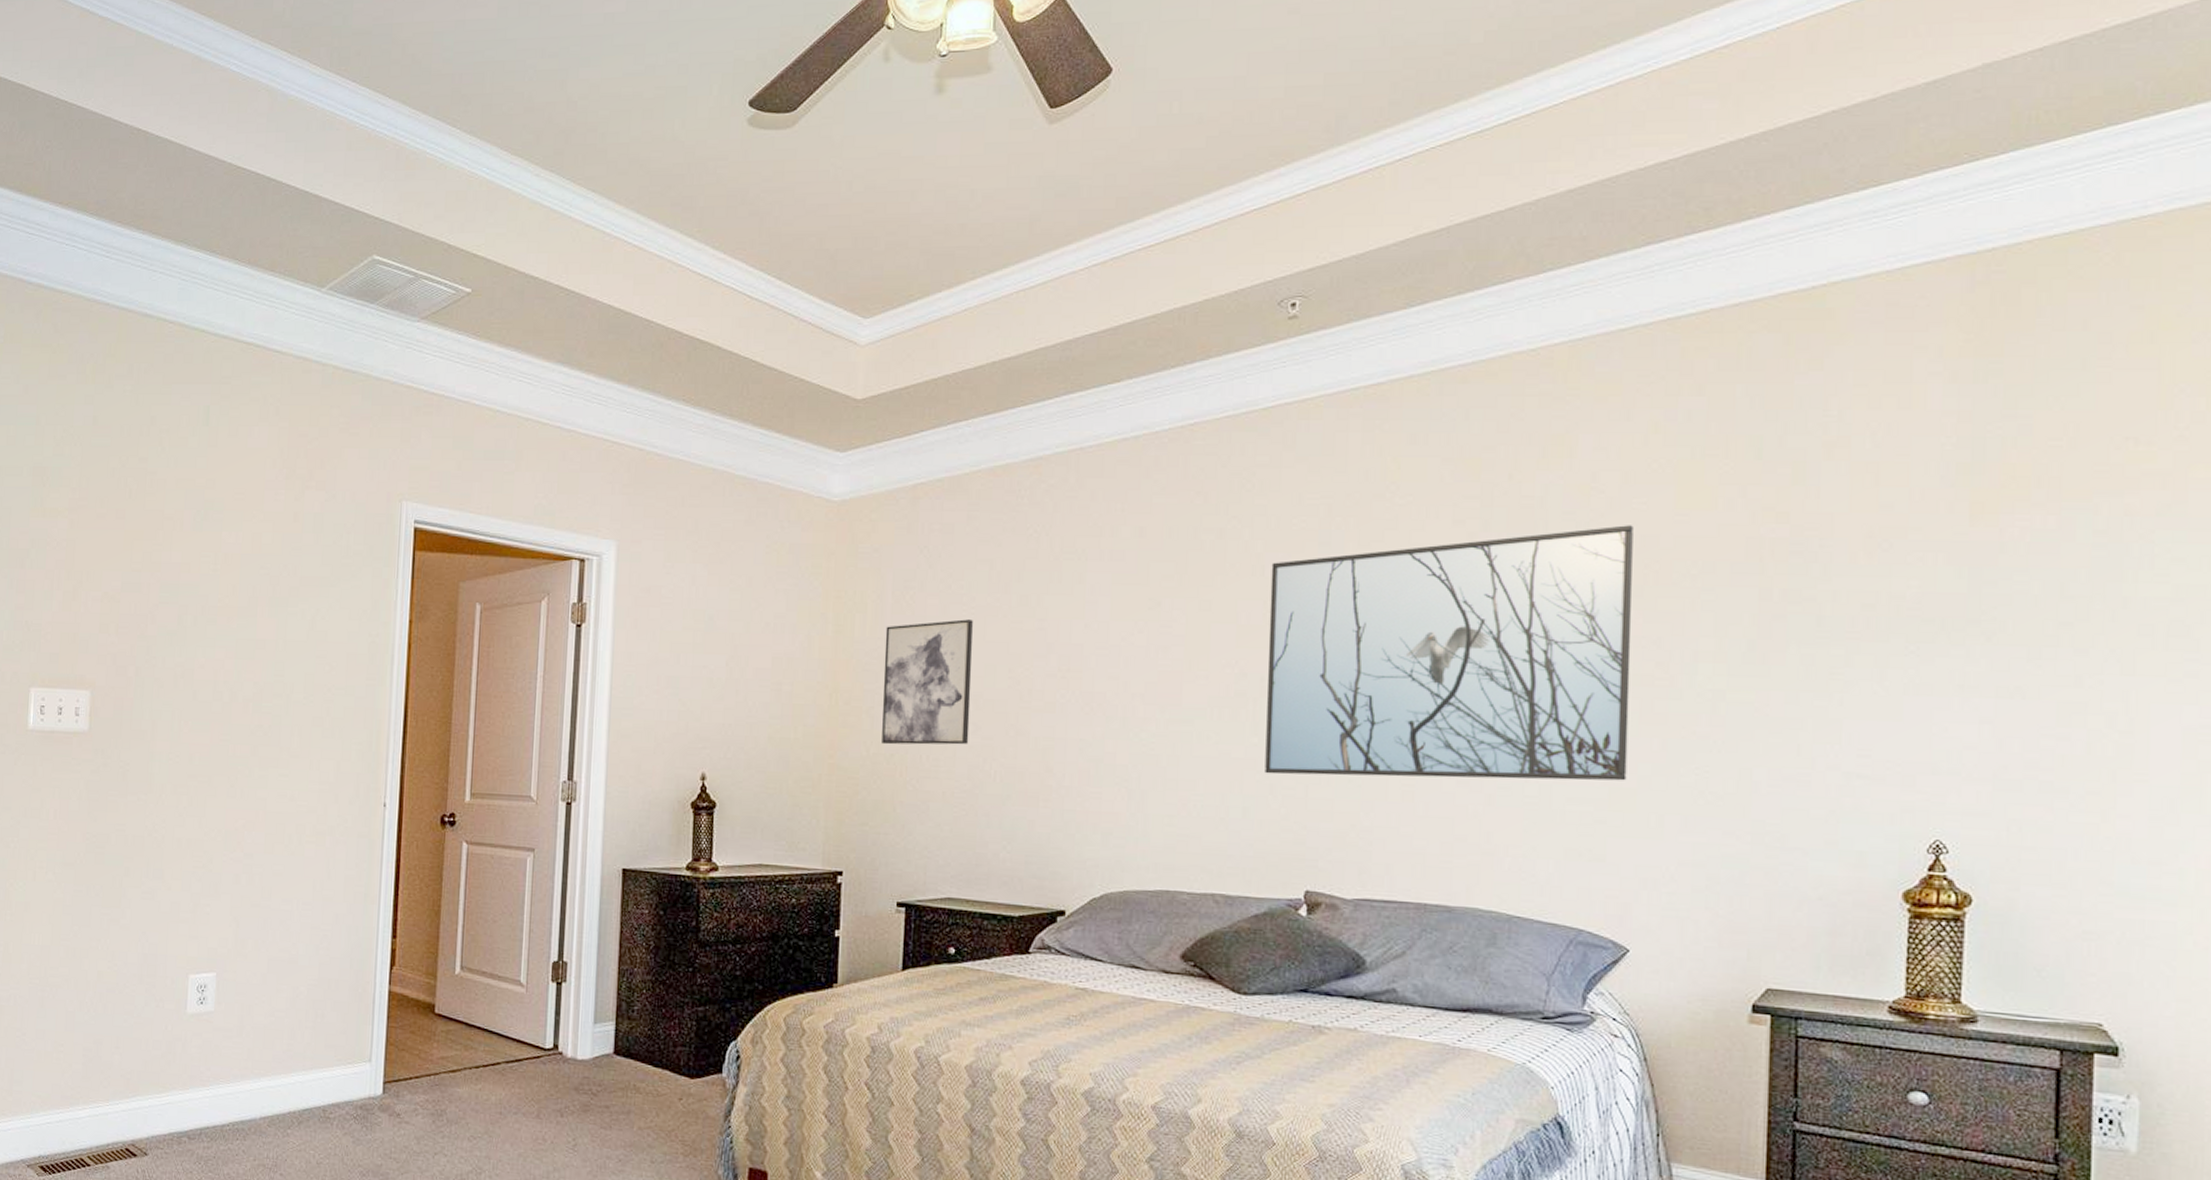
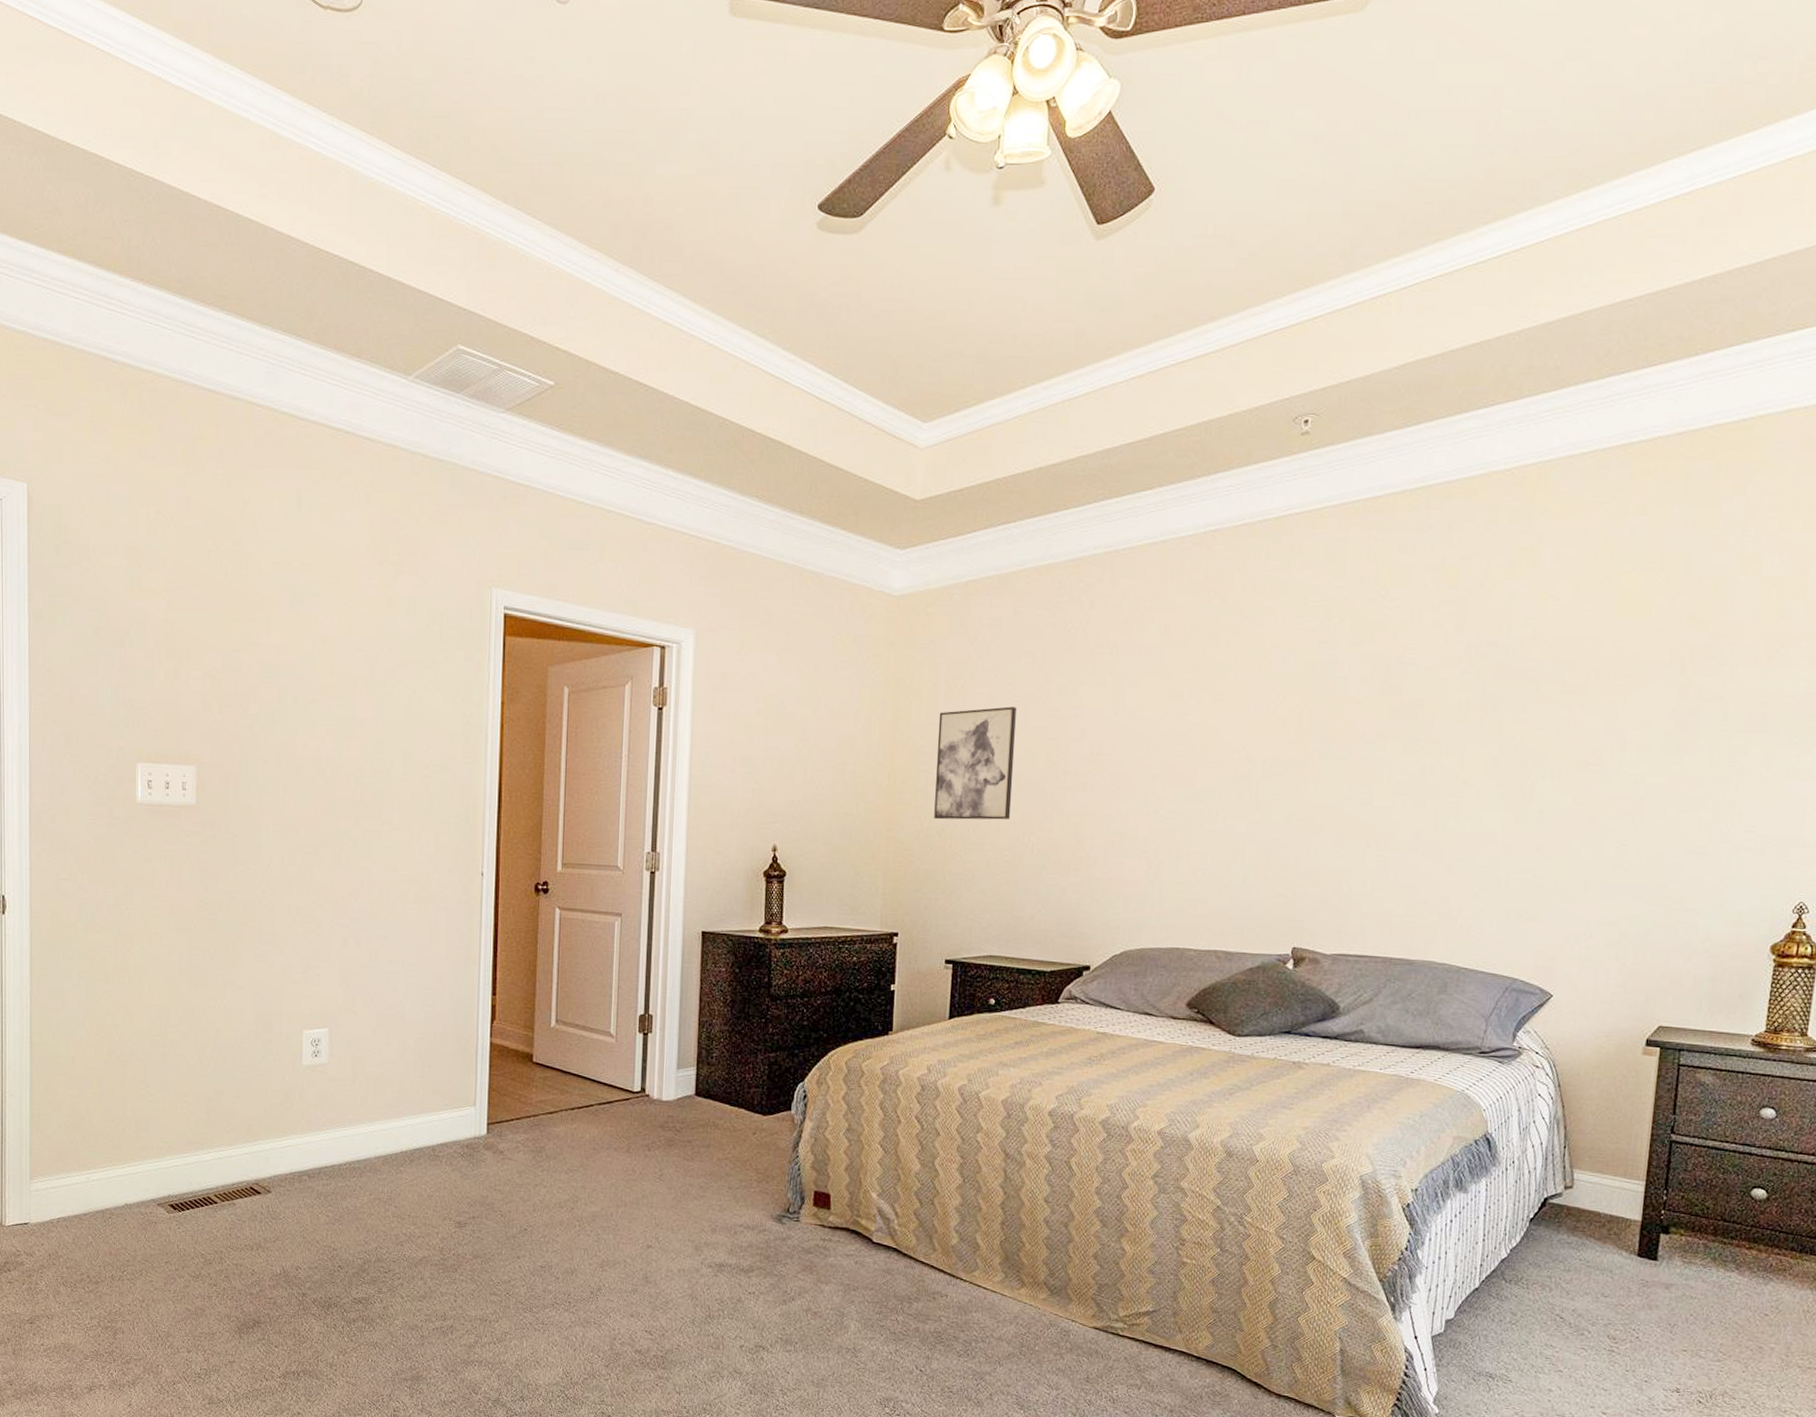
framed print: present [1265,525,1633,781] -> none [1263,629,1581,853]

